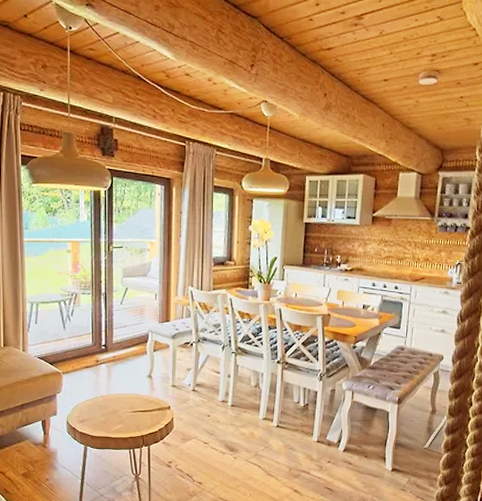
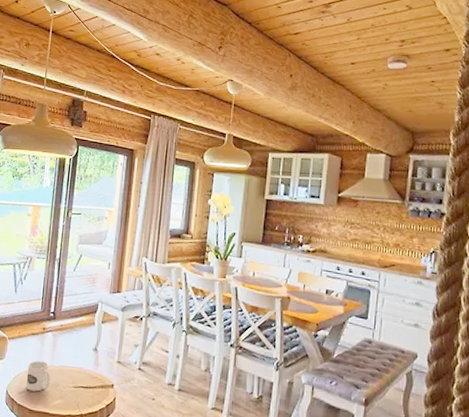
mug: none [85,391,109,419] -> present [25,360,51,392]

